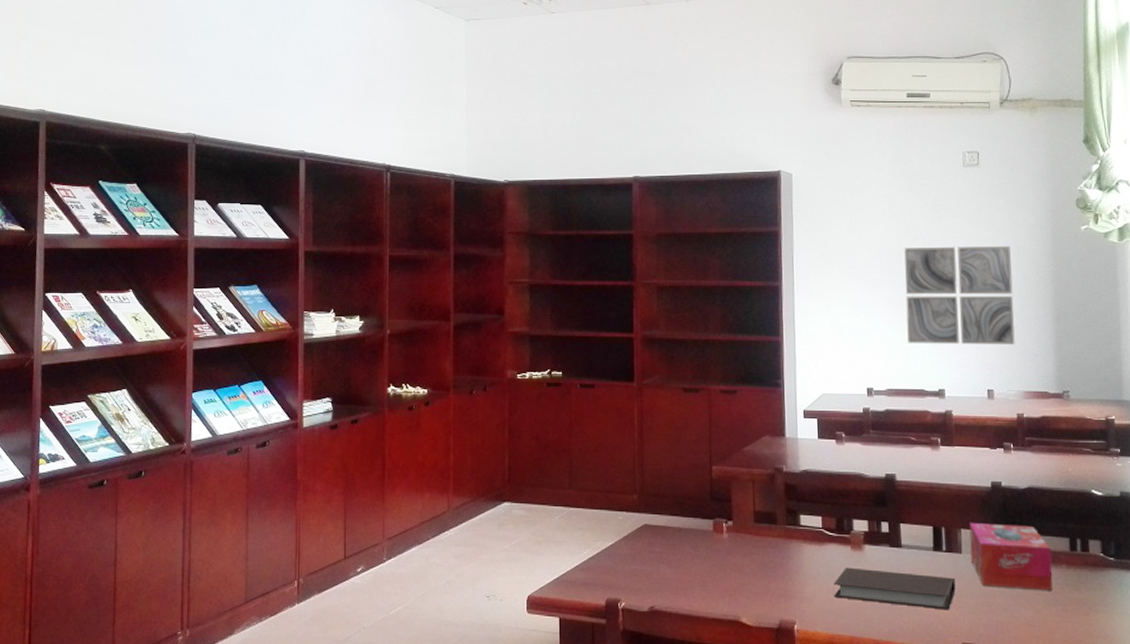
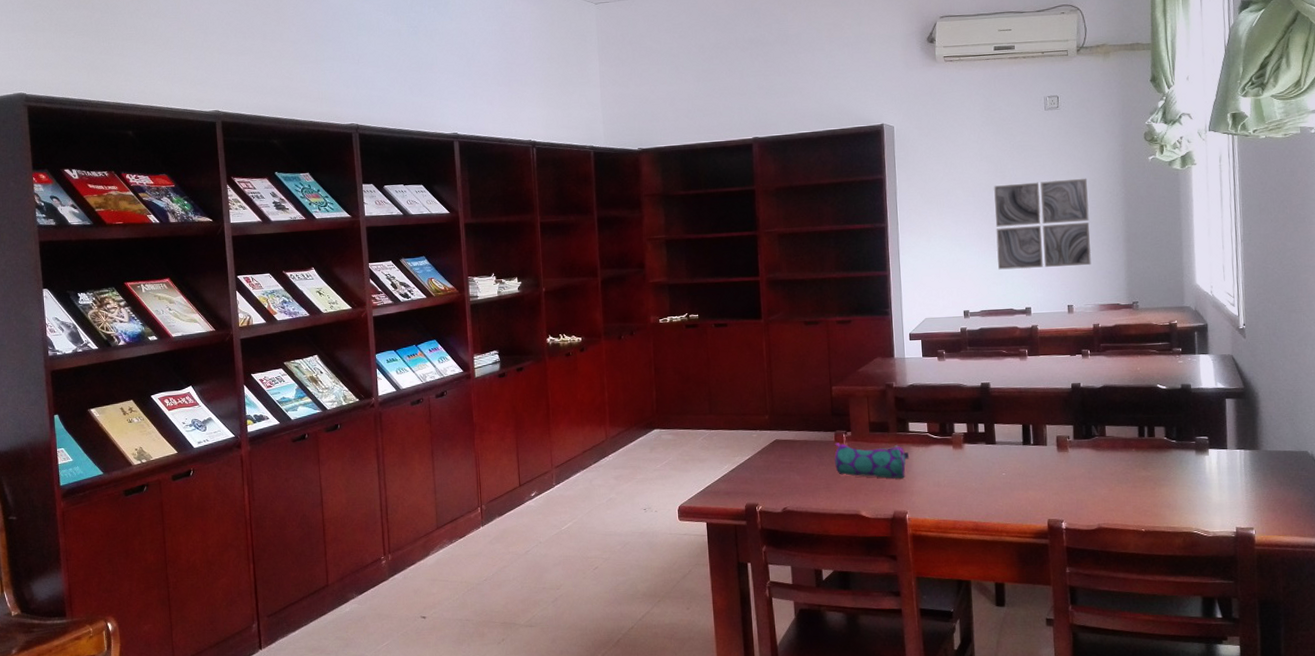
pencil case: none [712,533,800,581] -> present [834,442,910,479]
notebook: present [833,567,956,610] -> none [938,463,1042,494]
tissue box: present [969,523,1053,590] -> none [1053,418,1124,472]

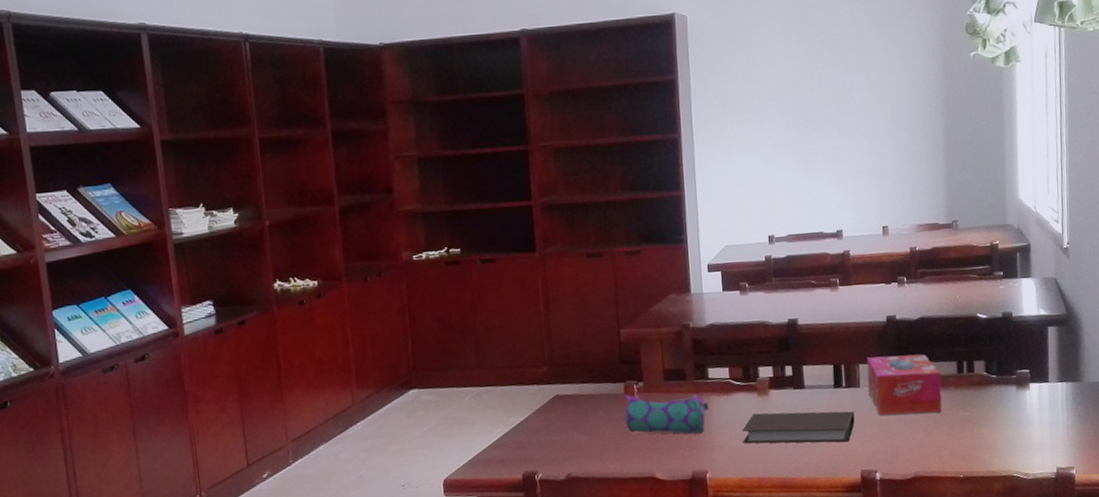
notebook: none [938,463,1042,494] -> present [742,411,855,444]
wall art: present [994,178,1091,270] -> none [801,77,908,187]
tissue box: none [1053,418,1124,472] -> present [866,354,942,416]

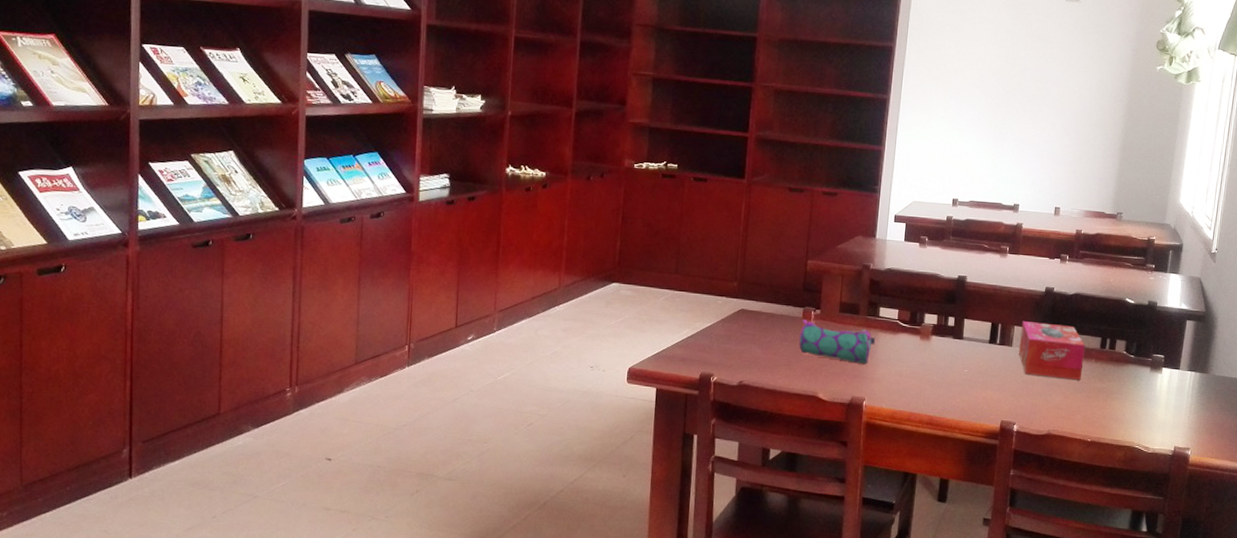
notebook: present [742,411,855,444] -> none [900,354,1003,393]

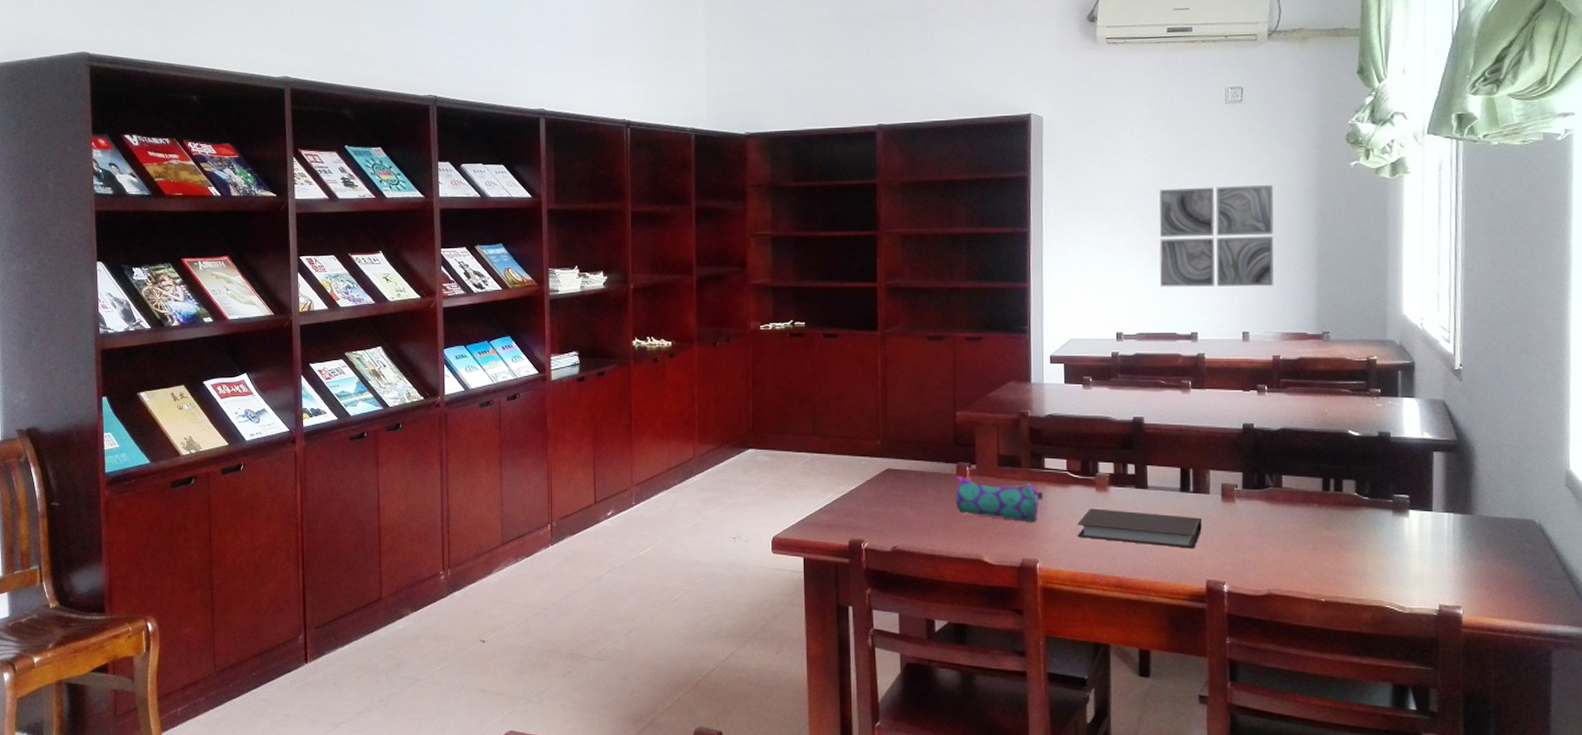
notebook: none [900,354,1003,393] -> present [1077,508,1202,549]
wall art: none [994,72,1095,169] -> present [1159,184,1274,287]
tissue box: present [1019,321,1085,380] -> none [1218,464,1303,529]

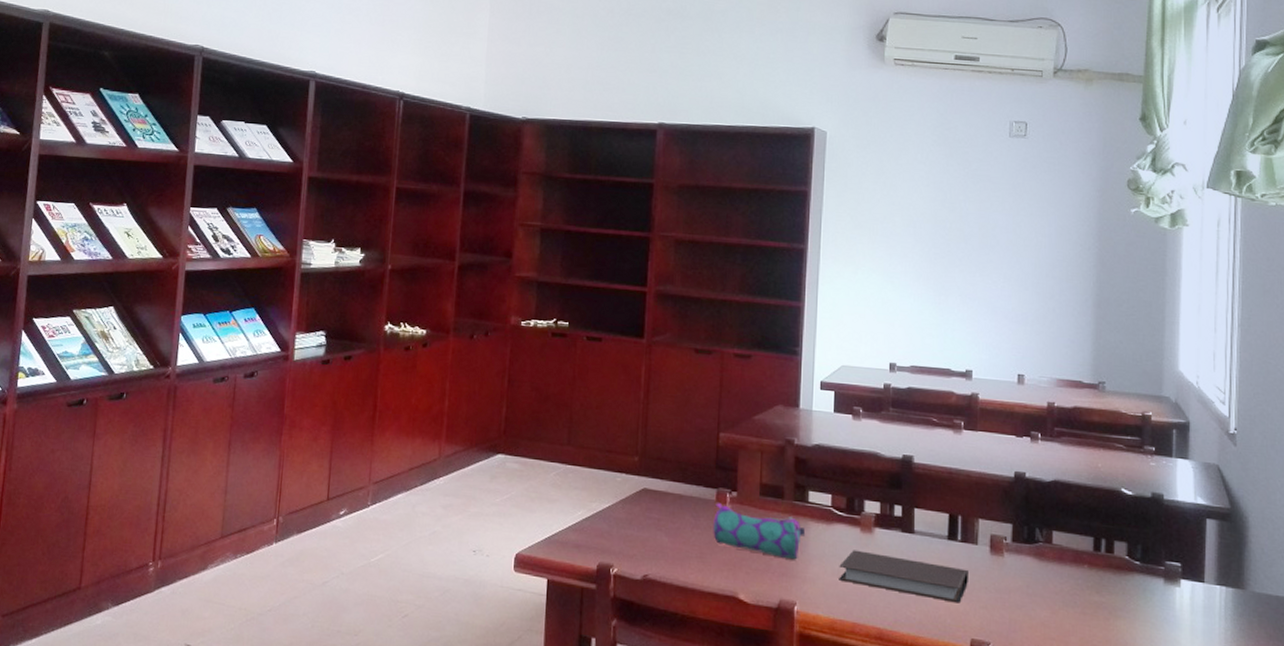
wall art: present [1159,184,1274,287] -> none [937,218,1054,330]

